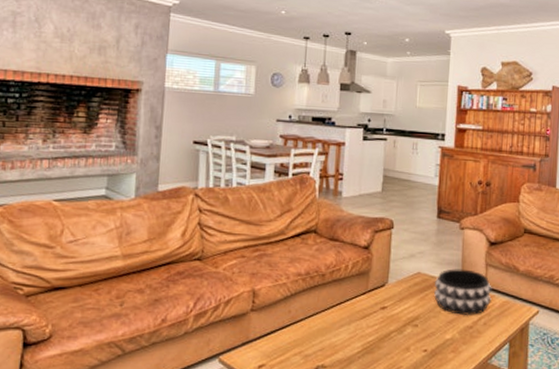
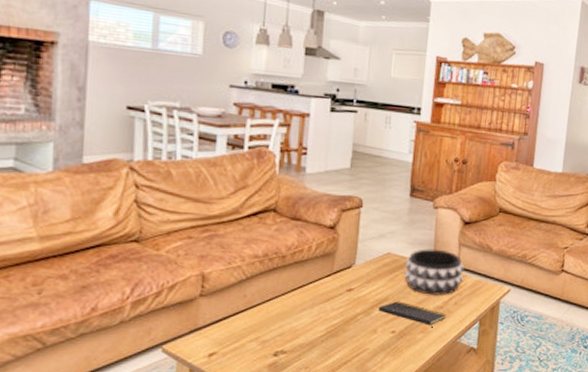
notepad: none [410,320,477,348] -> present [378,301,447,328]

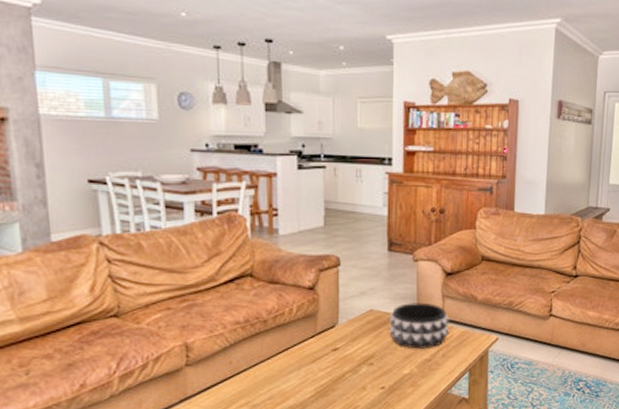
notepad: present [378,301,447,328] -> none [366,357,436,381]

